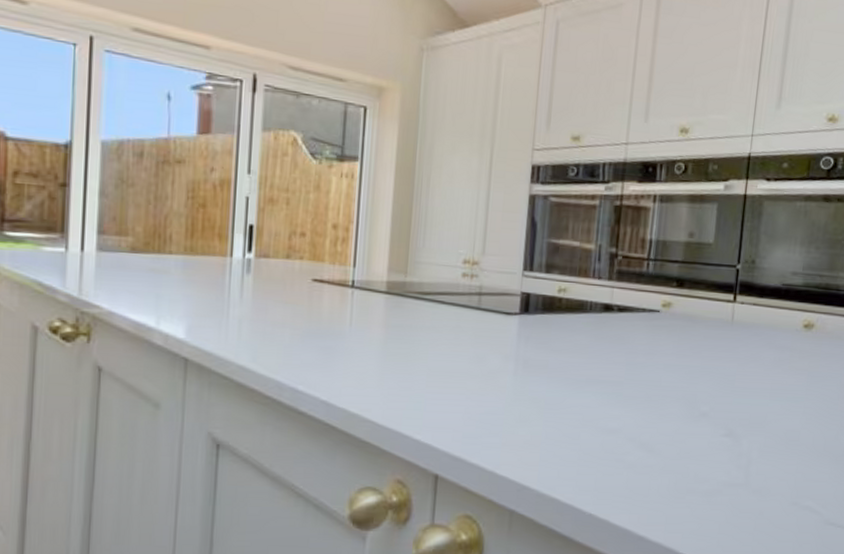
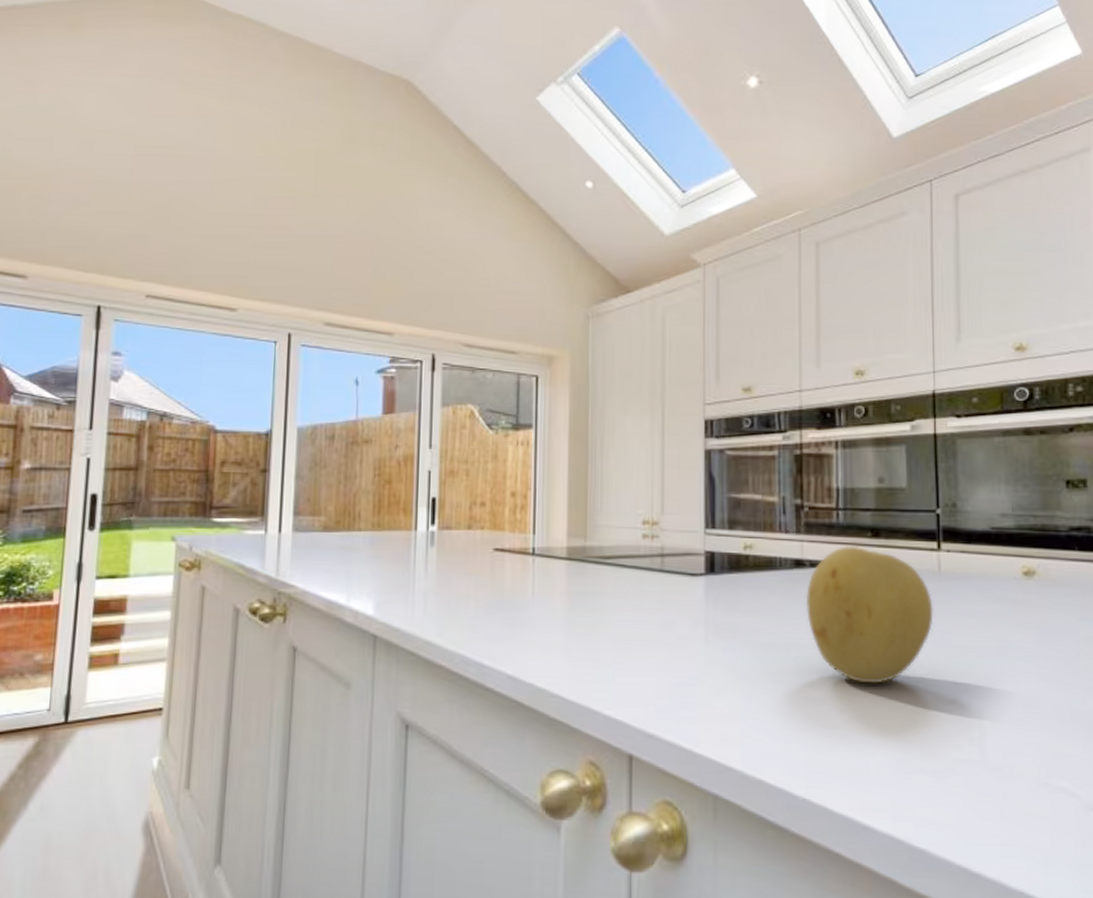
fruit: none [609,293,723,418] -> present [805,545,934,684]

